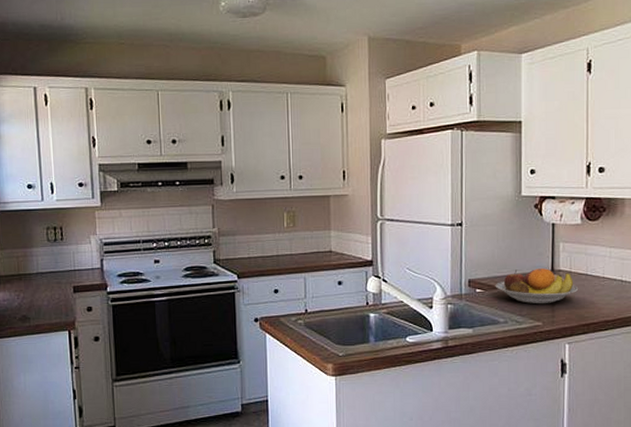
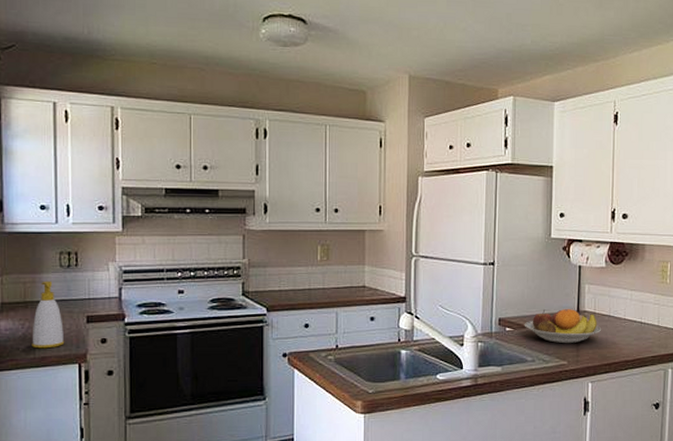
soap bottle: none [27,254,55,317] -> present [32,281,65,349]

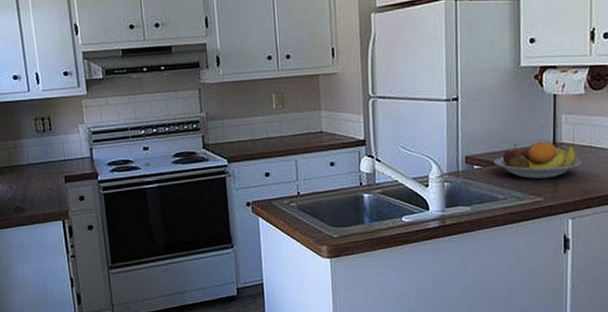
soap bottle: present [32,281,65,349] -> none [19,145,49,208]

